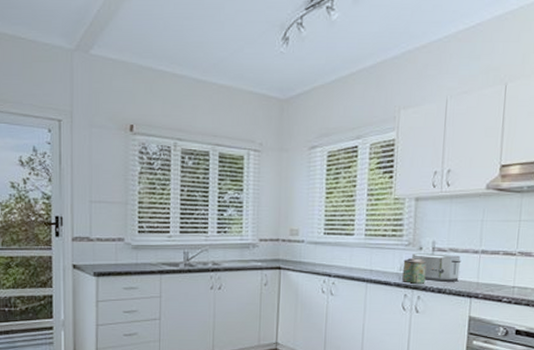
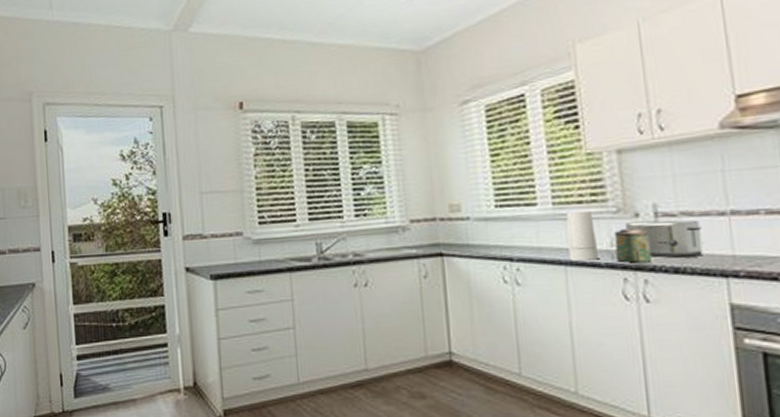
canister: none [370,242,391,281] -> present [566,210,598,262]

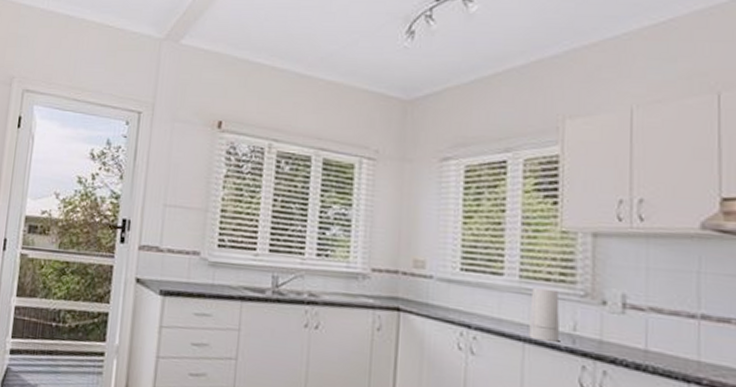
canister: present [614,228,652,265] -> none [577,314,614,355]
toaster: present [624,220,703,259] -> none [590,308,670,357]

